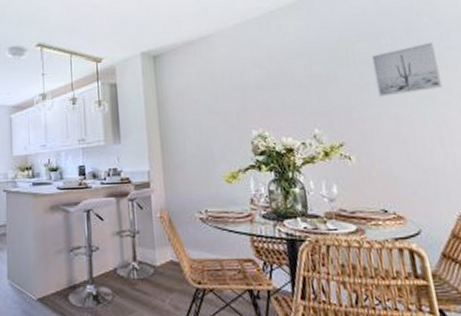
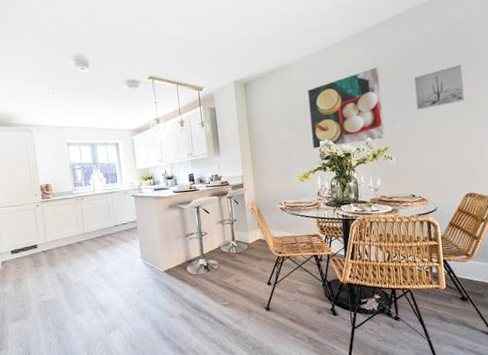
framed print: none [234,41,340,140] -> present [307,66,385,149]

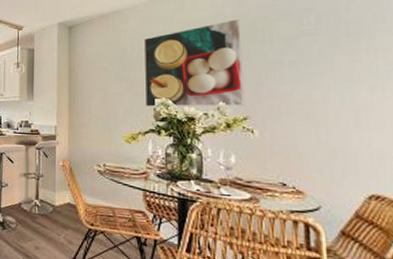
wall art: present [413,64,465,110] -> none [289,24,368,76]

